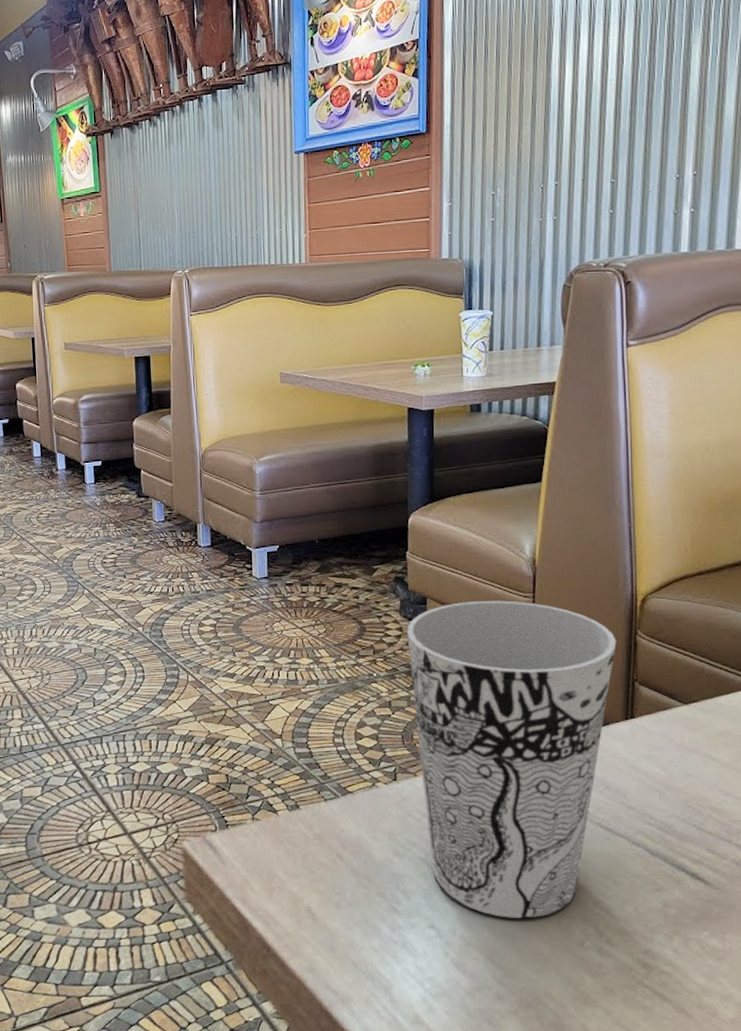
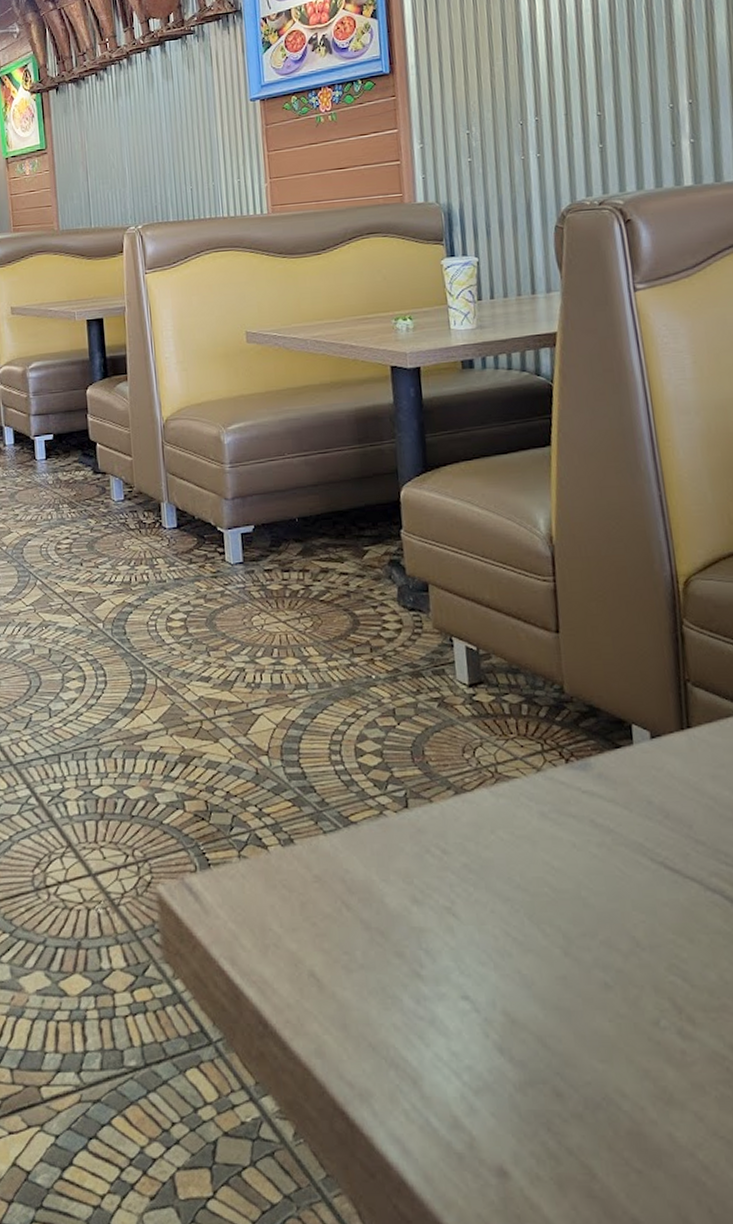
cup: present [407,600,616,918] -> none [408,585,660,987]

